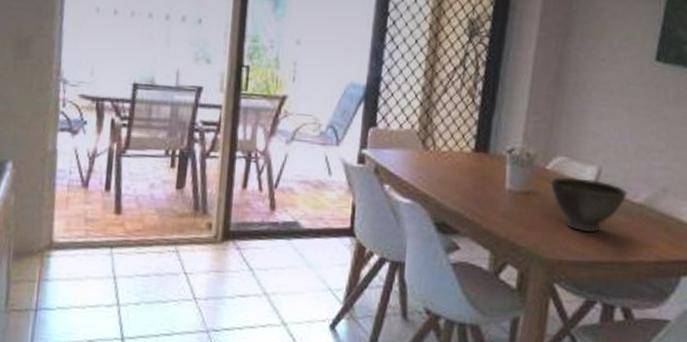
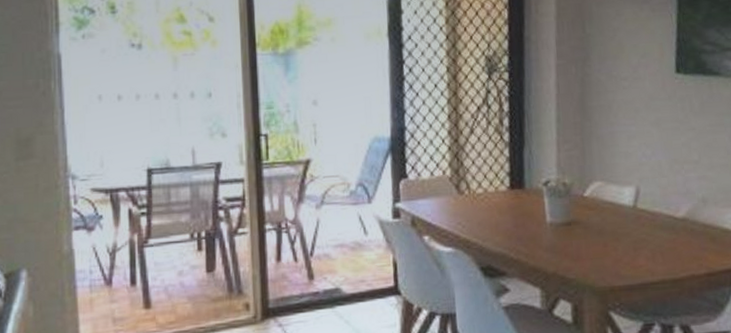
bowl: present [550,177,628,233] -> none [590,200,669,254]

